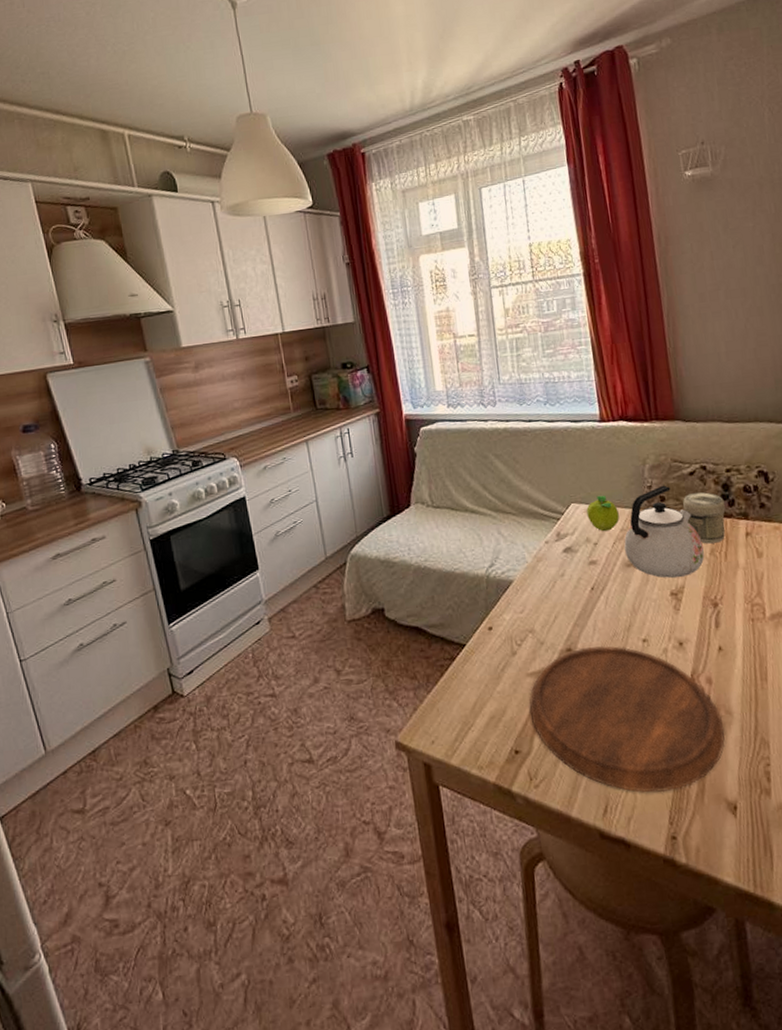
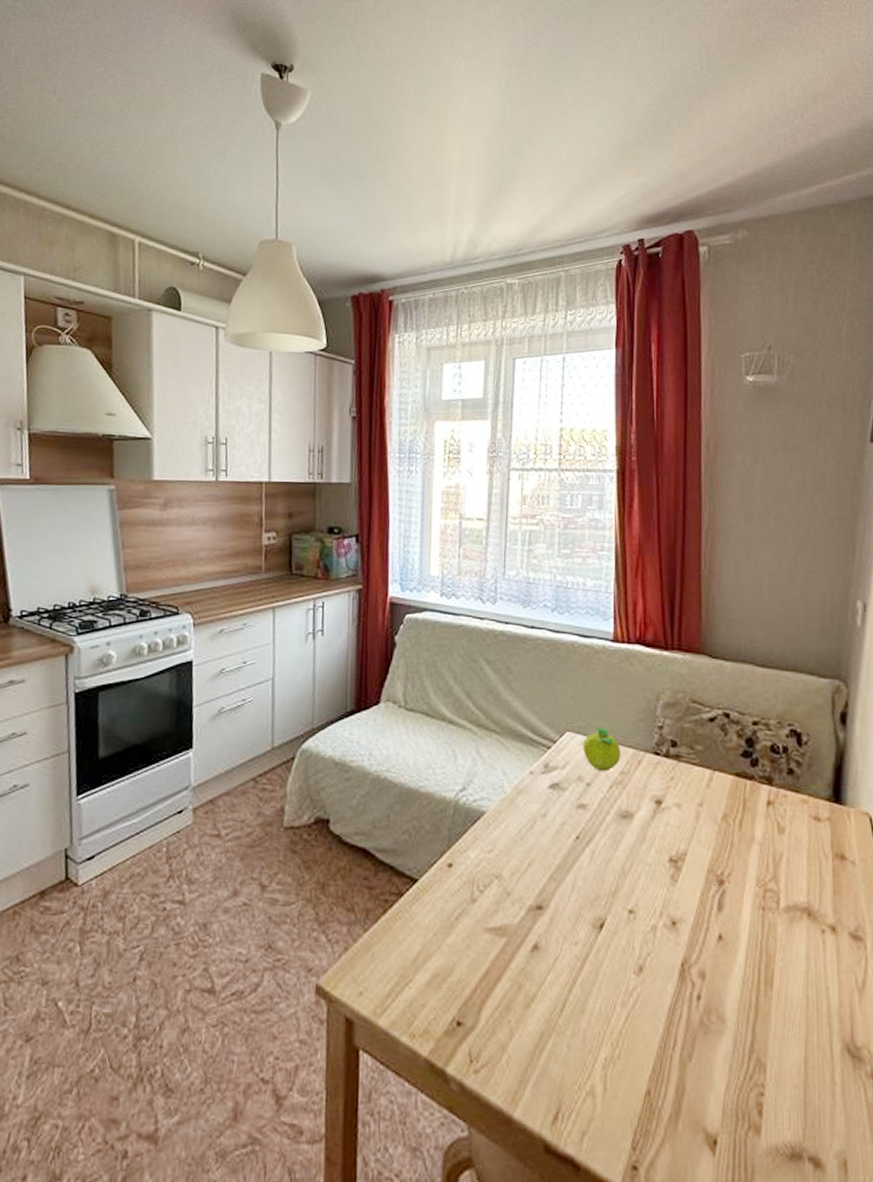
cutting board: present [529,646,725,793] -> none [482,908,714,1107]
kettle: present [624,485,705,578] -> none [622,728,715,841]
jar: present [683,492,726,544] -> none [698,743,746,808]

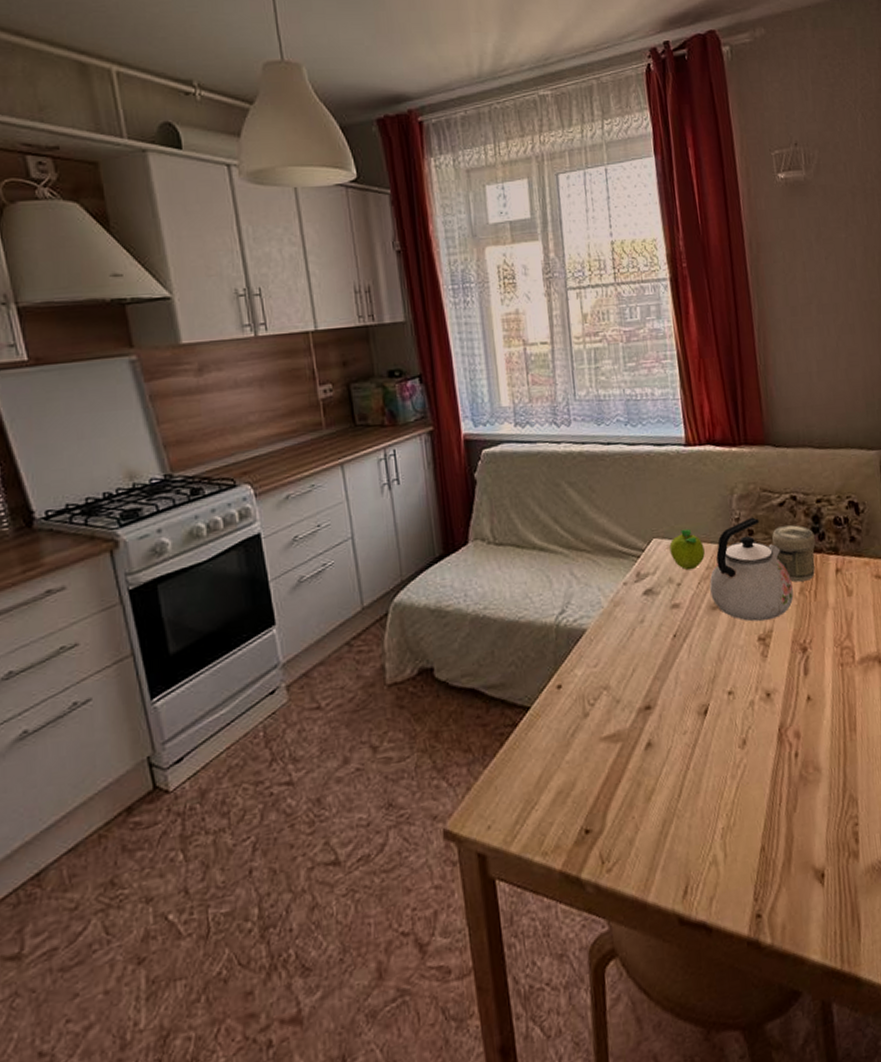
kettle: none [622,728,715,841] -> present [710,517,794,622]
jar: none [698,743,746,808] -> present [772,525,816,582]

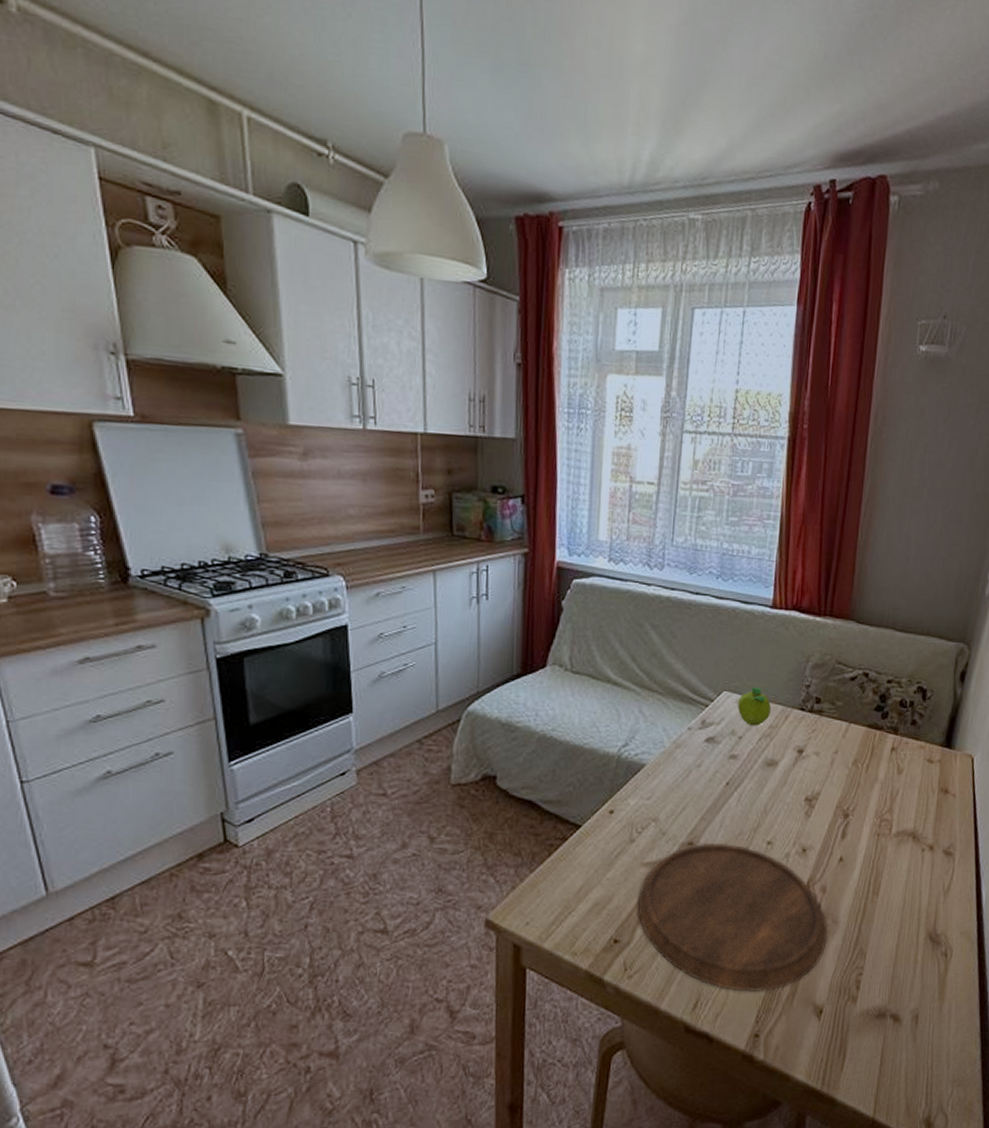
cutting board: none [602,701,813,868] -> present [637,844,828,993]
kettle: present [710,517,794,622] -> none [769,686,848,783]
jar: present [772,525,816,582] -> none [837,700,878,754]

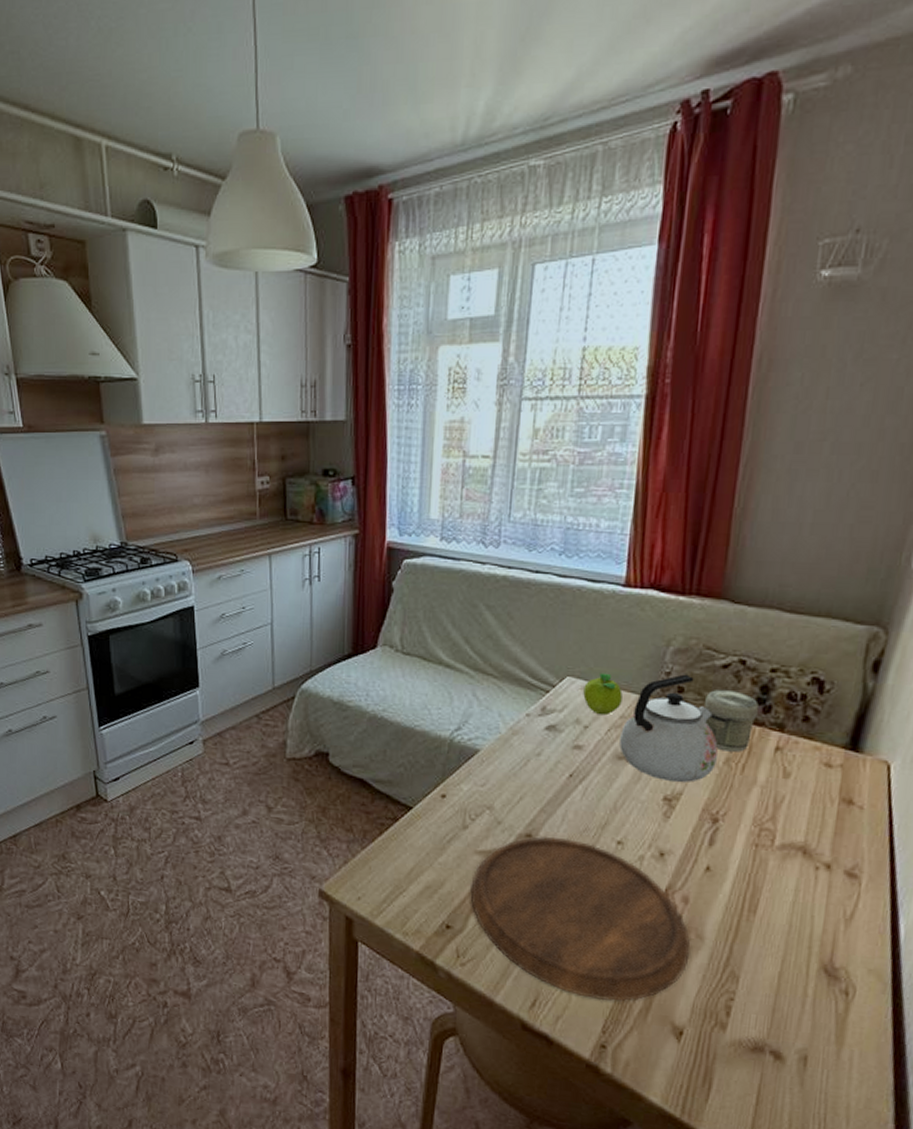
kettle: none [769,686,848,783] -> present [619,674,718,782]
jar: none [837,700,878,754] -> present [705,690,758,752]

